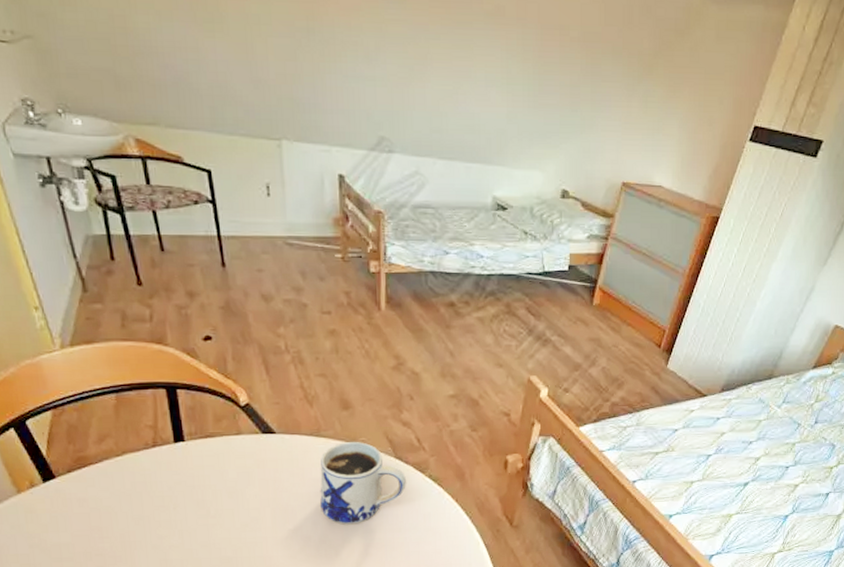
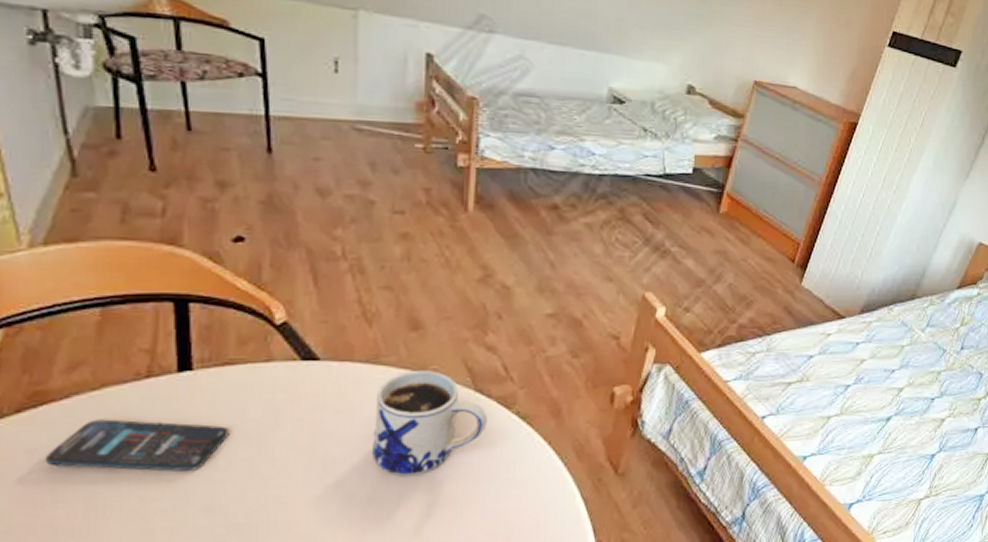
smartphone: none [92,478,215,517] -> present [46,419,229,472]

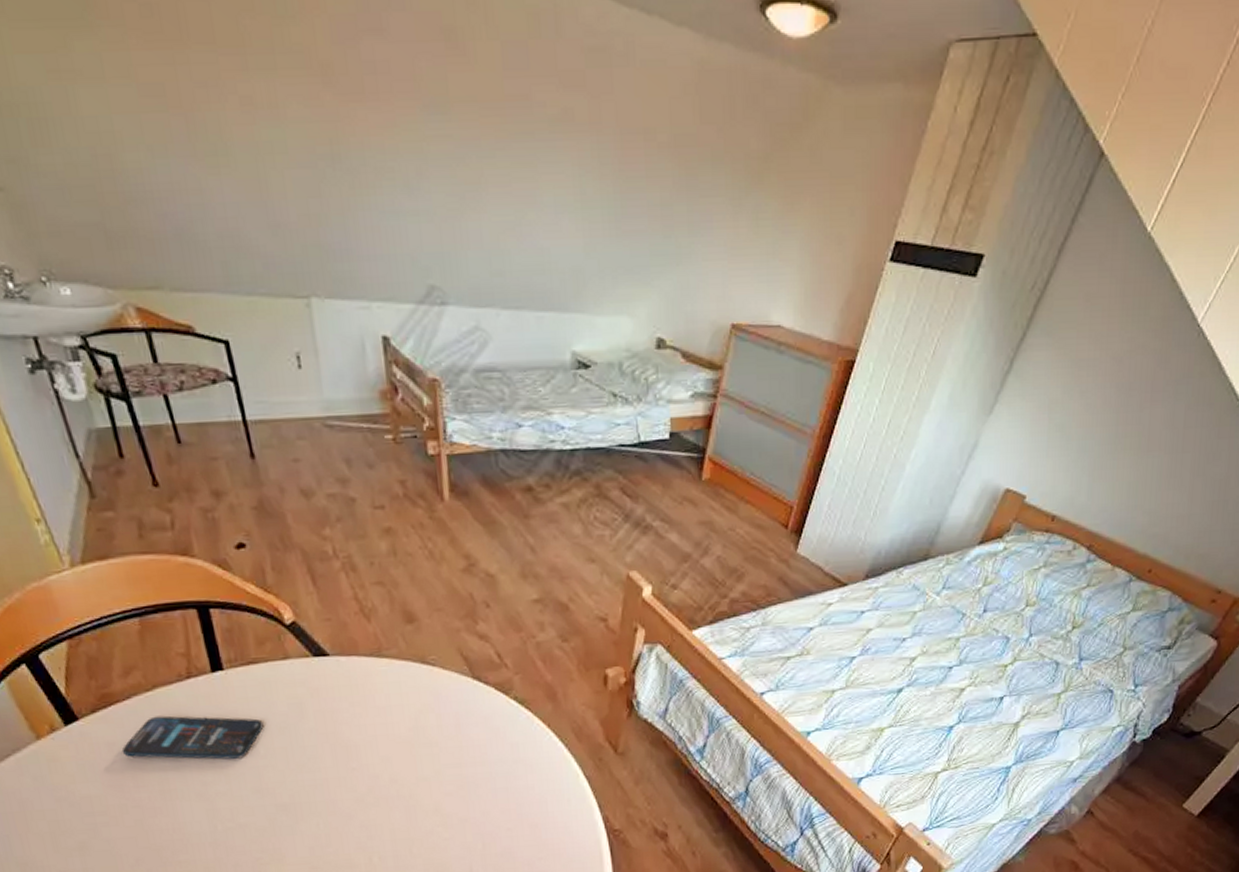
mug: present [372,369,487,477] -> none [384,660,488,760]

